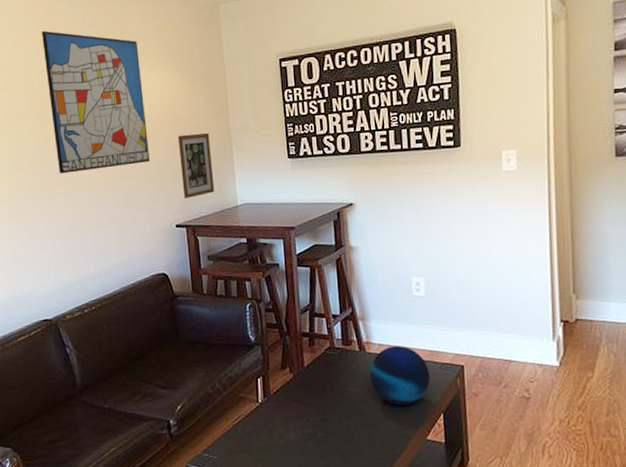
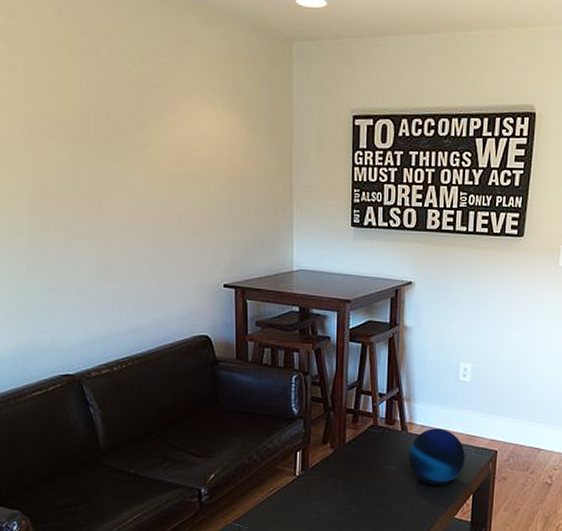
wall art: present [42,30,150,174] -> none [78,36,200,212]
picture frame: present [177,132,215,198] -> none [233,185,270,257]

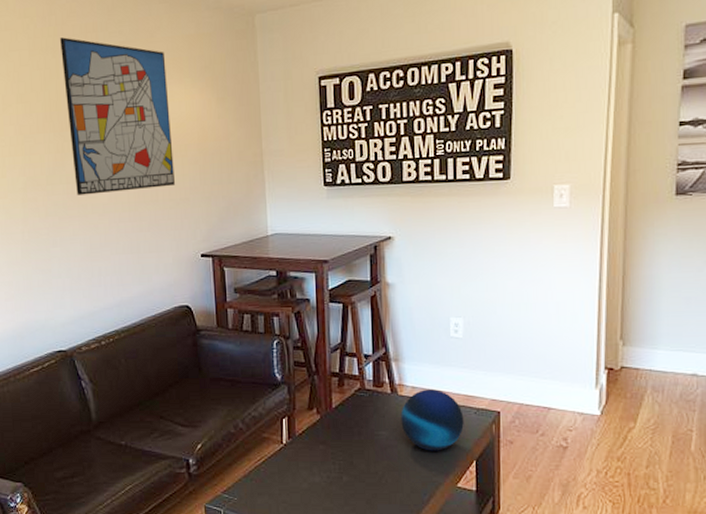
wall art: none [78,36,200,212] -> present [60,37,175,196]

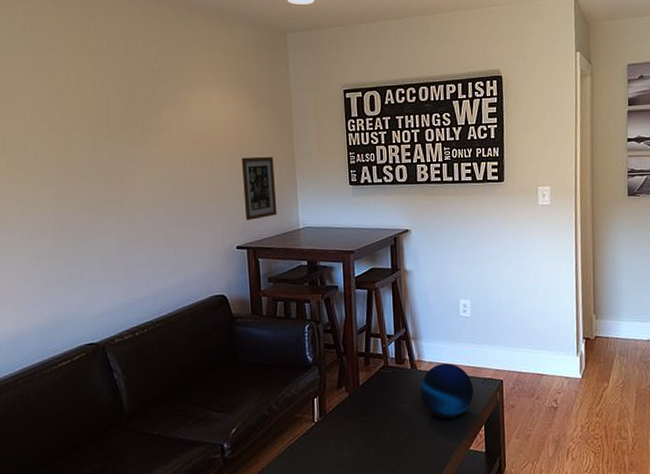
wall art: present [60,37,175,196] -> none [99,42,212,191]
picture frame: none [205,155,244,226] -> present [241,156,277,220]

